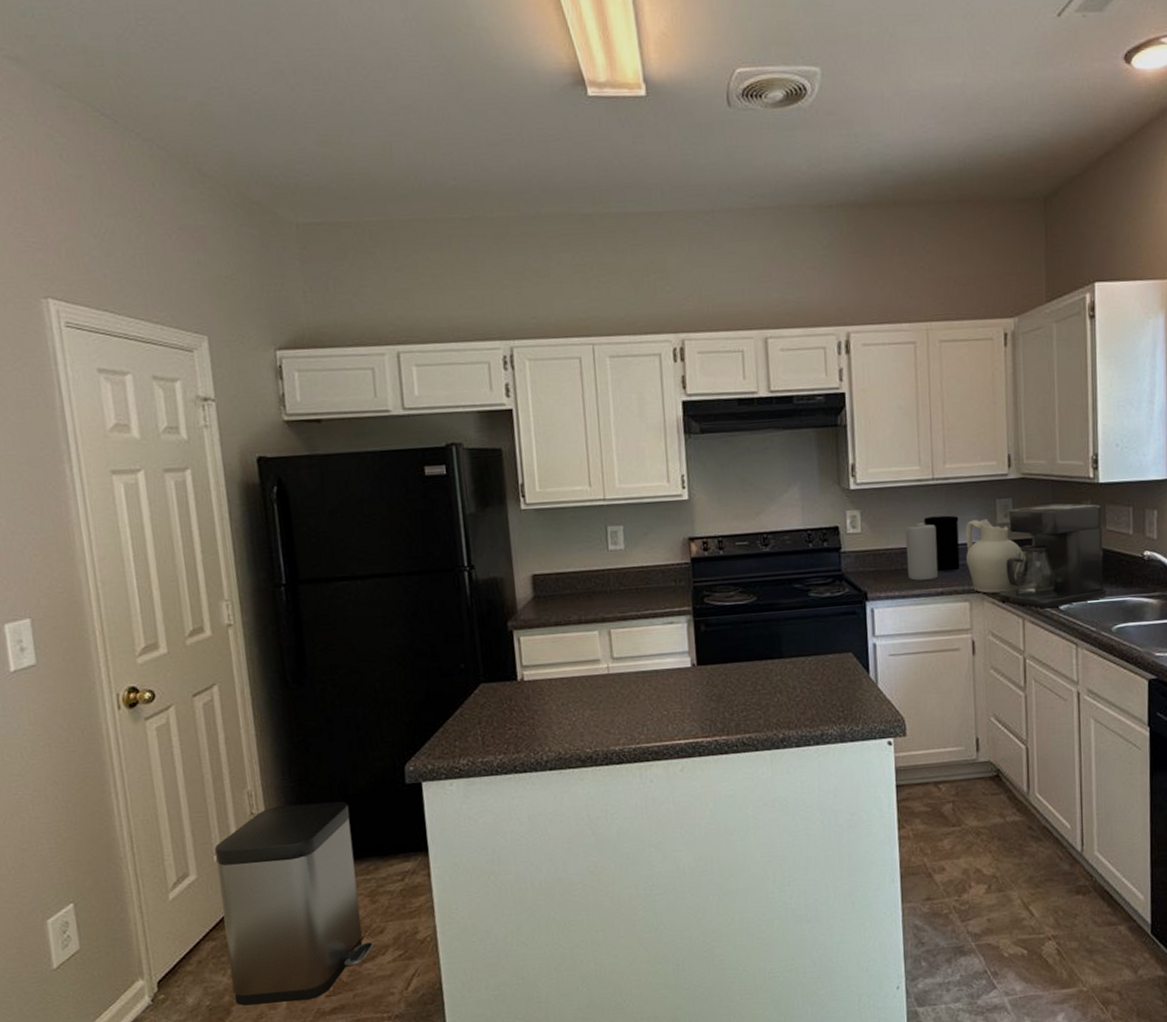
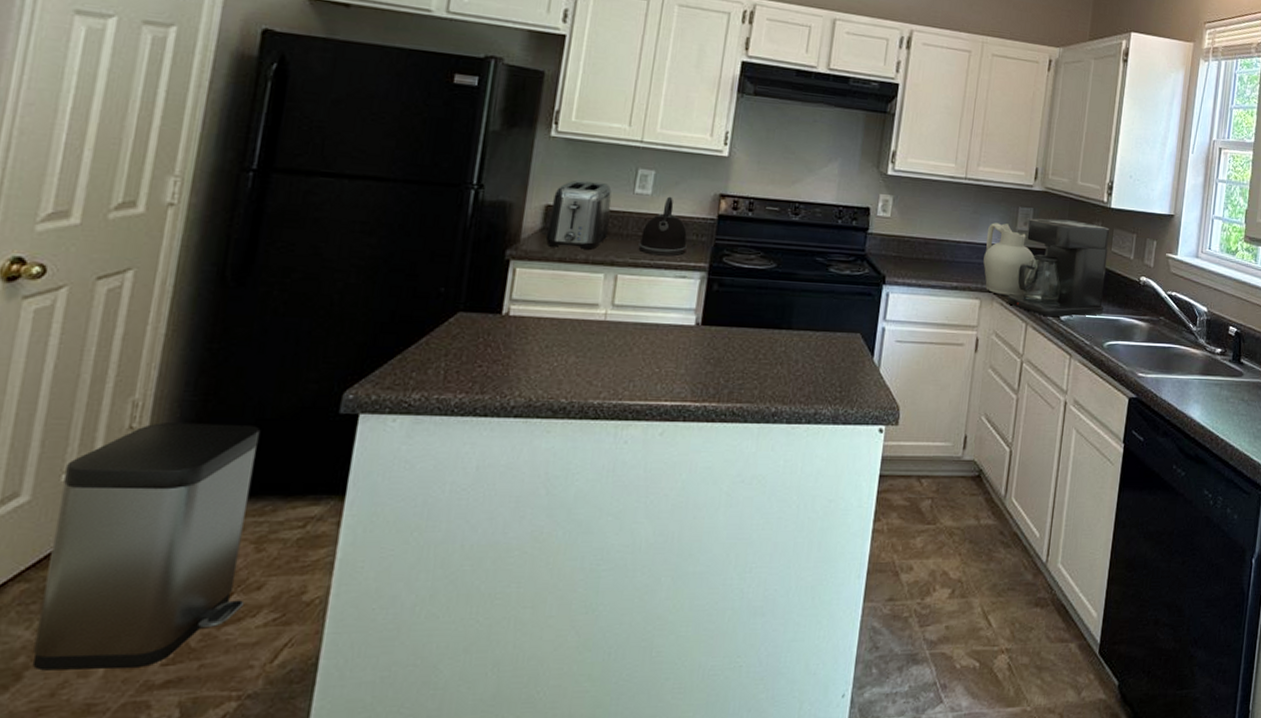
toaster: none [537,546,593,613] -> present [545,181,612,249]
kettle: none [623,548,668,607] -> present [638,196,687,257]
paper towel holder: present [905,523,939,581] -> none [927,217,961,273]
canister: present [923,515,960,572] -> none [950,212,983,268]

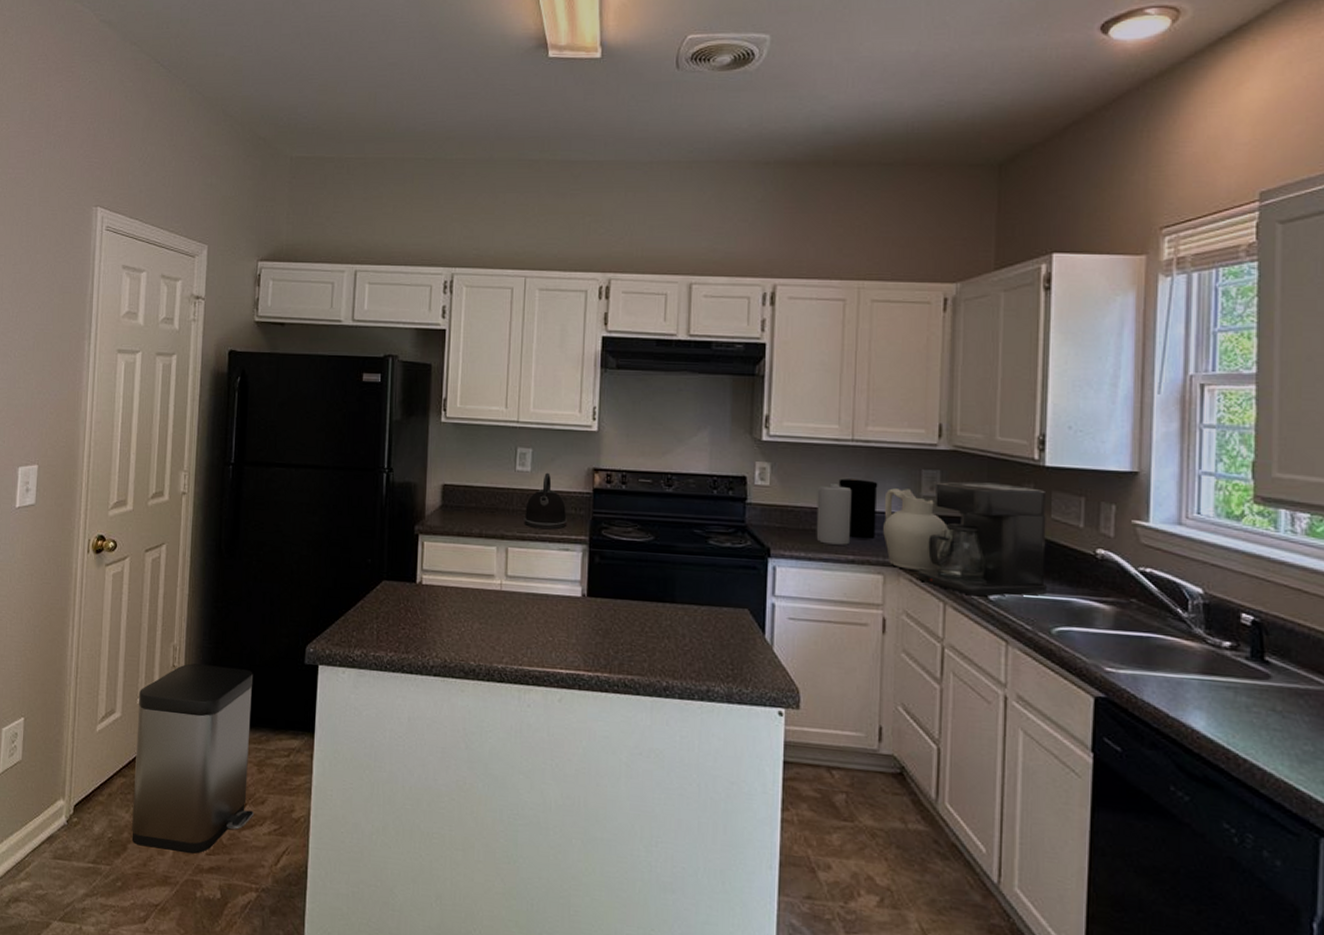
toaster: present [545,181,612,249] -> none [445,461,497,524]
paper towel holder: none [927,217,961,273] -> present [816,484,852,545]
canister: none [950,212,983,268] -> present [838,478,878,540]

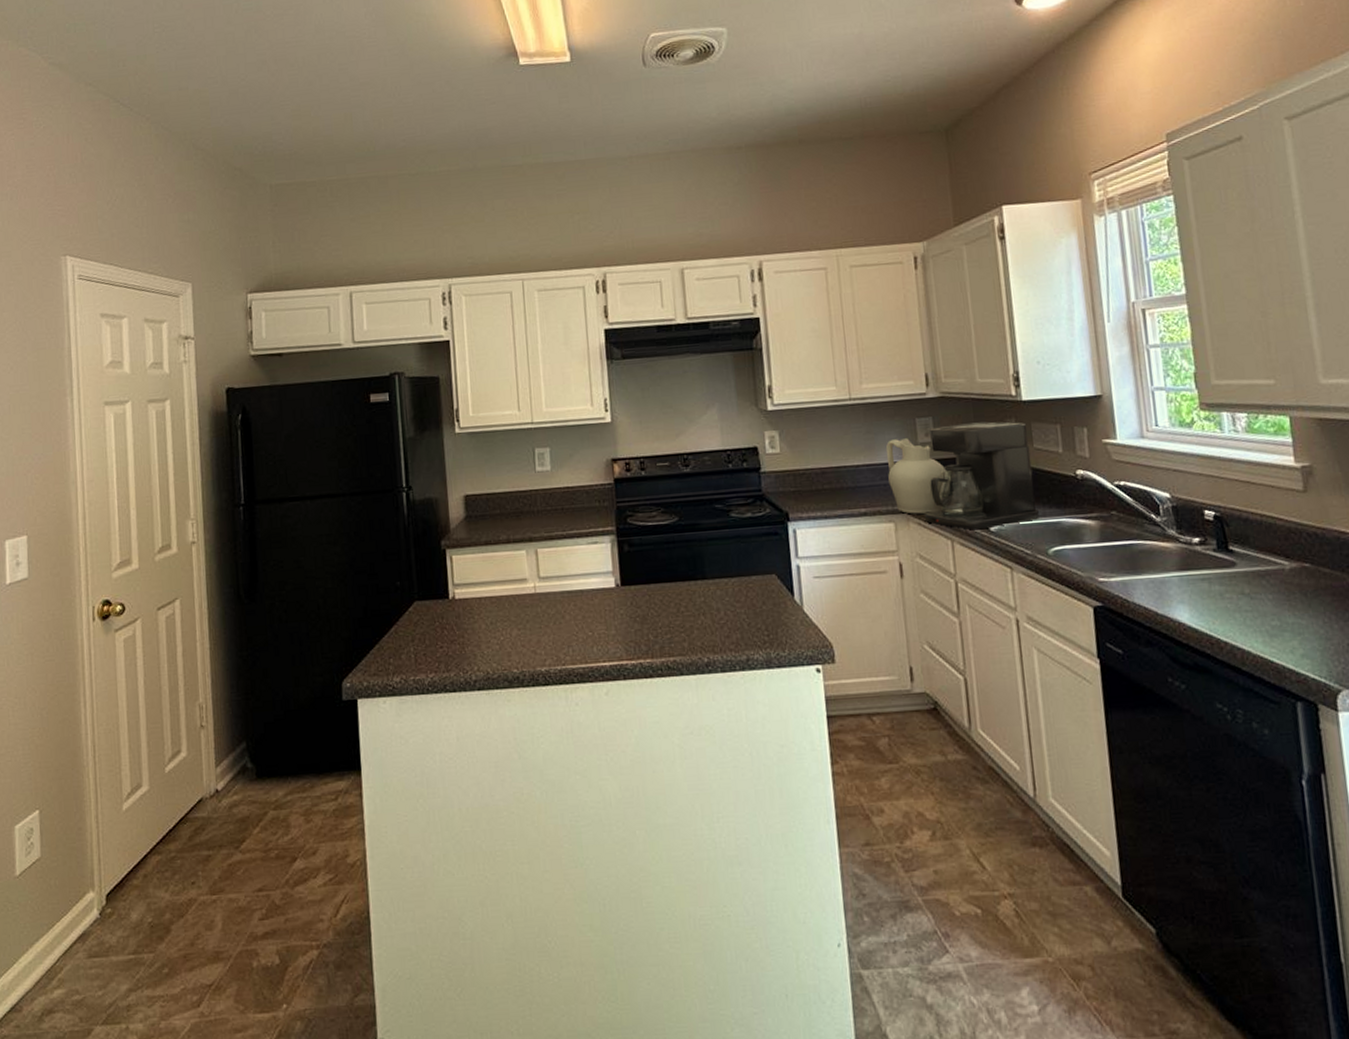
pedal bin: present [132,663,255,854] -> none [166,716,307,925]
kettle: present [524,472,567,530] -> none [549,469,593,527]
paper towel holder: present [816,484,852,545] -> none [824,442,861,501]
canister: present [838,478,878,540] -> none [842,435,883,492]

